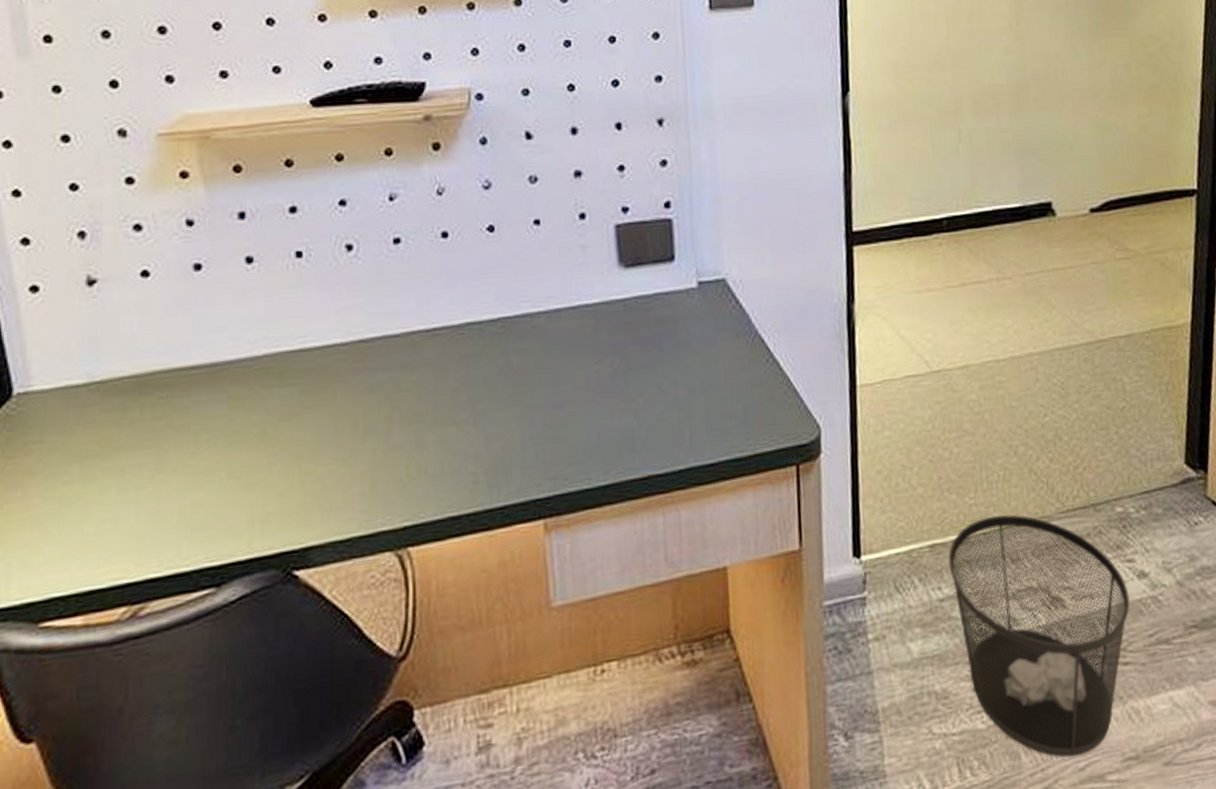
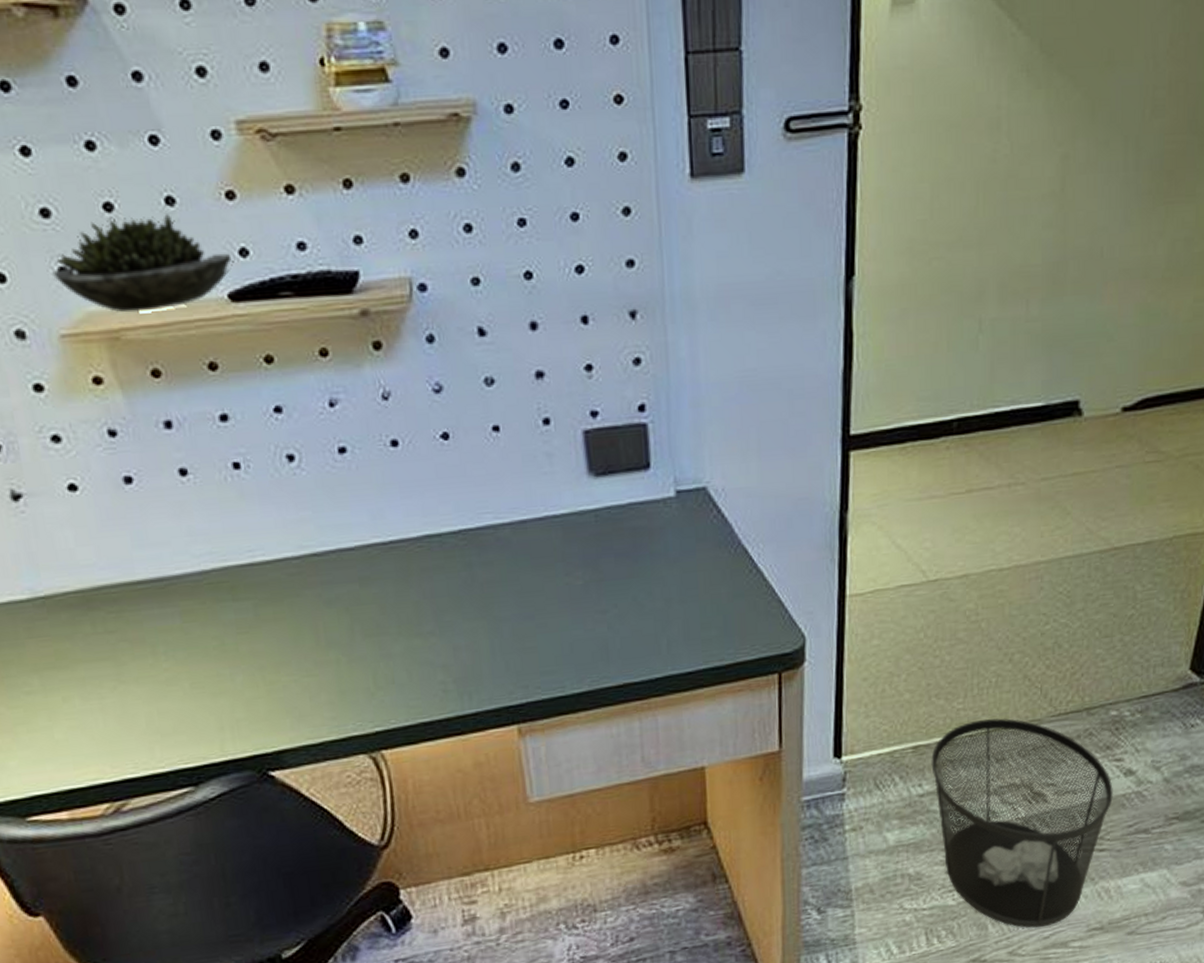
succulent plant: none [160,32,319,115] -> present [52,214,234,313]

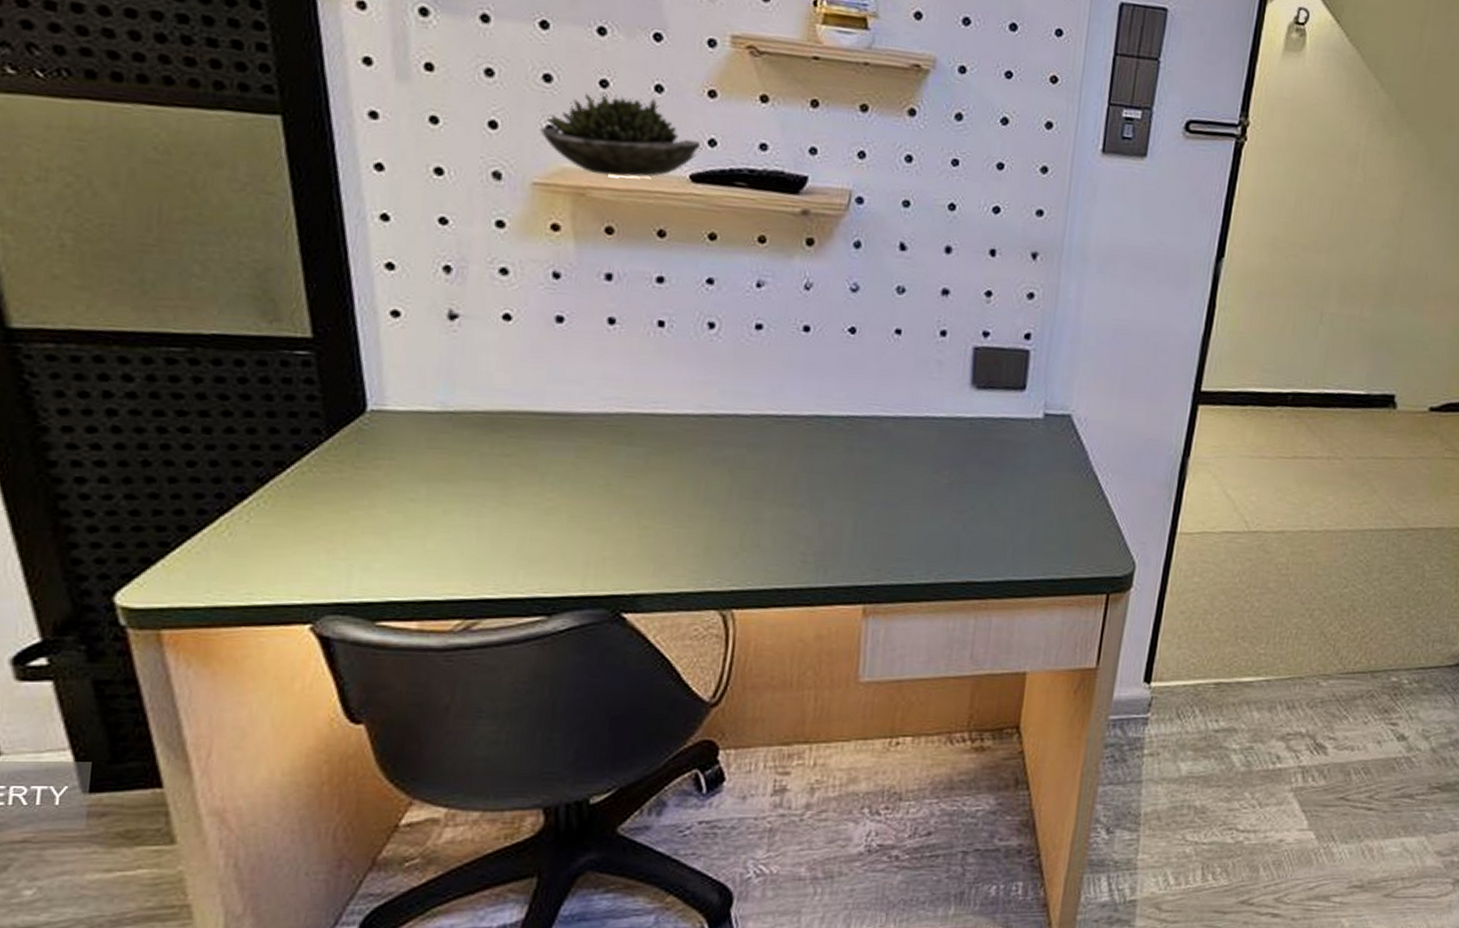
waste bin: present [931,718,1114,928] -> none [1229,666,1387,877]

